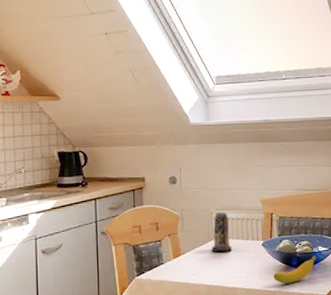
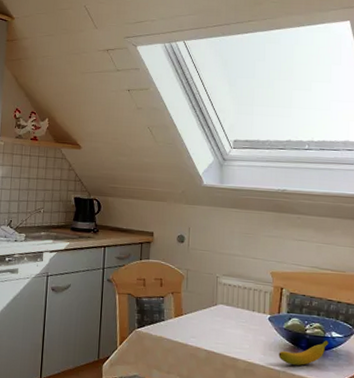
candle: present [211,212,233,253] -> none [214,278,237,320]

